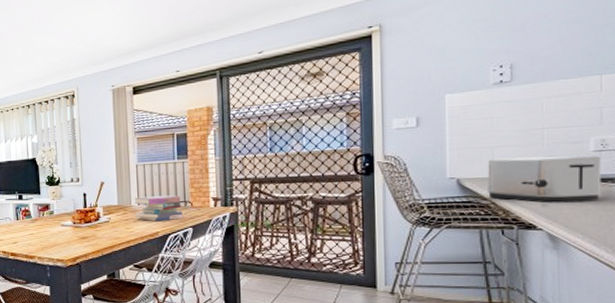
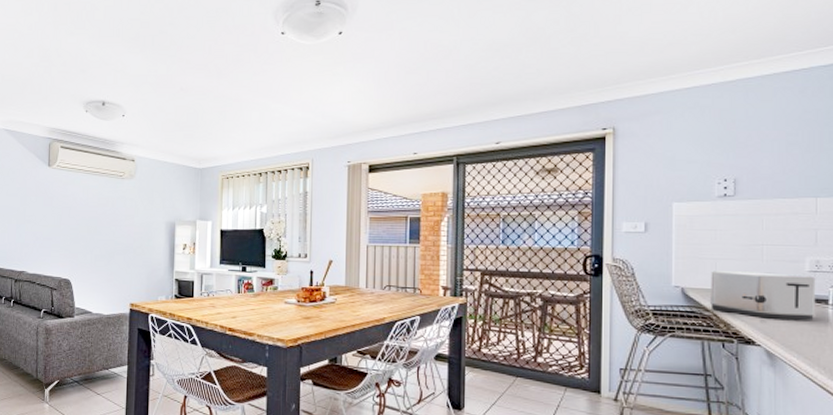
books: present [134,195,184,222] -> none [362,279,412,307]

